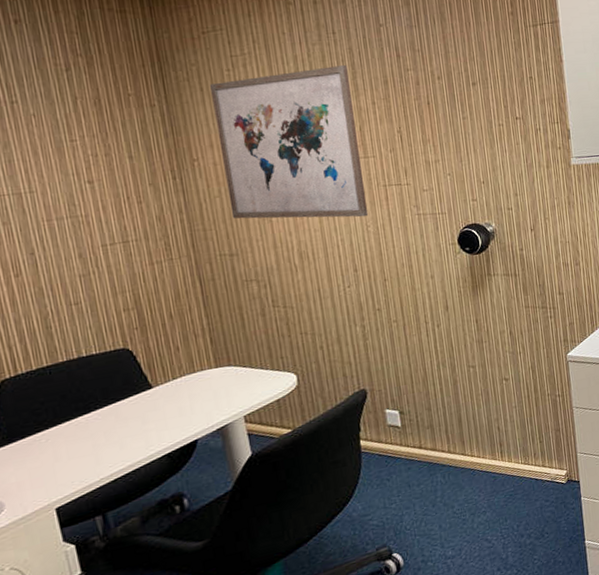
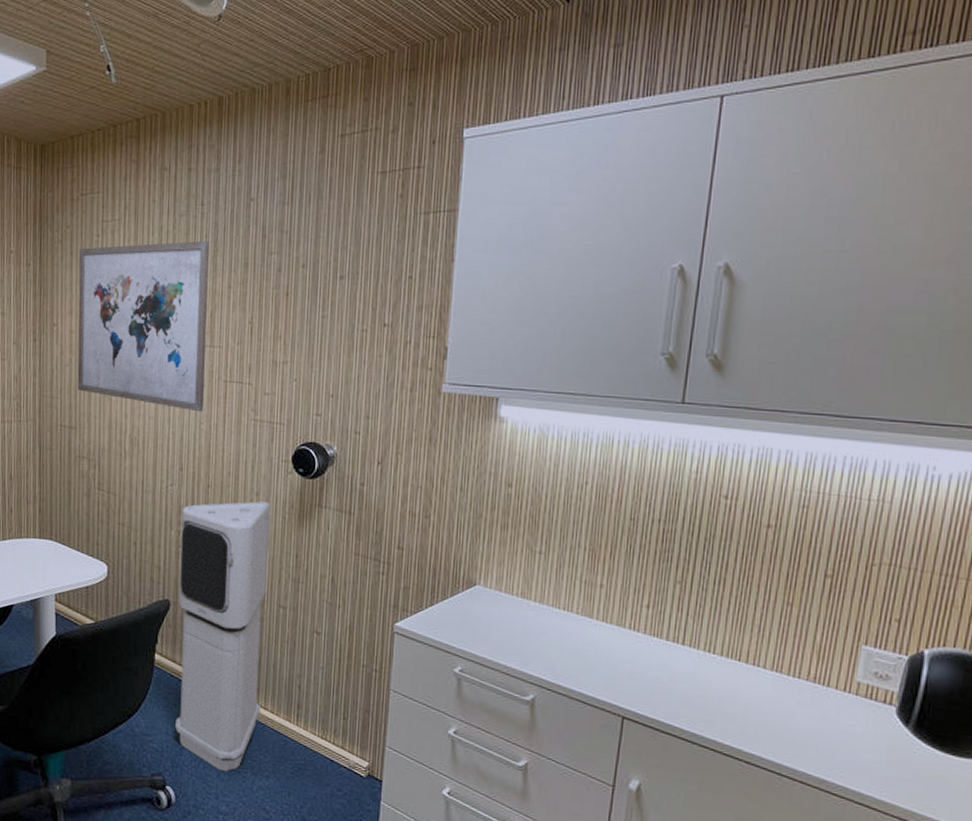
air purifier: none [362,282,468,522] -> present [175,501,271,772]

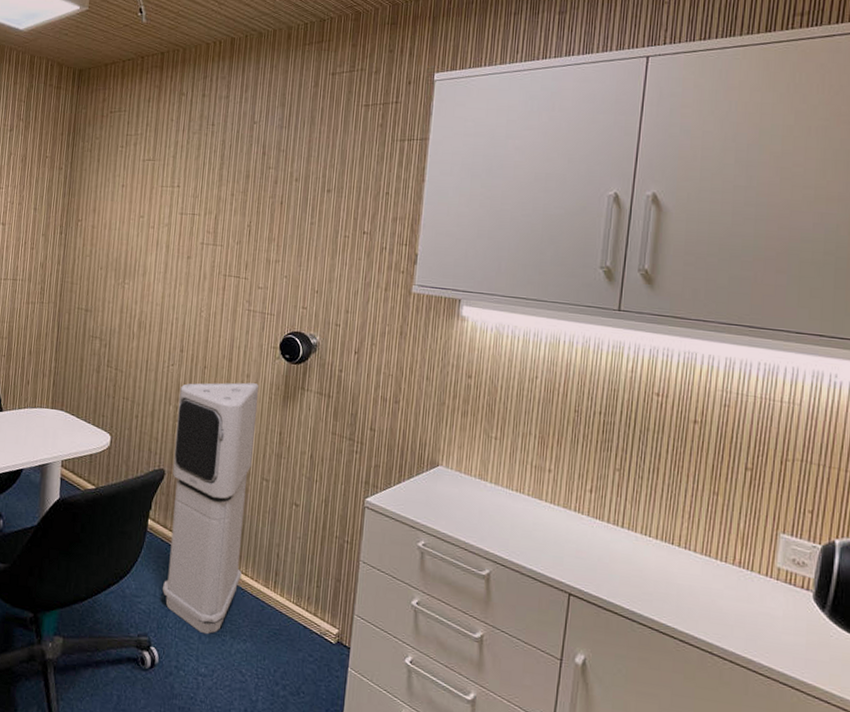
wall art: present [77,240,209,412] -> none [95,154,217,302]

